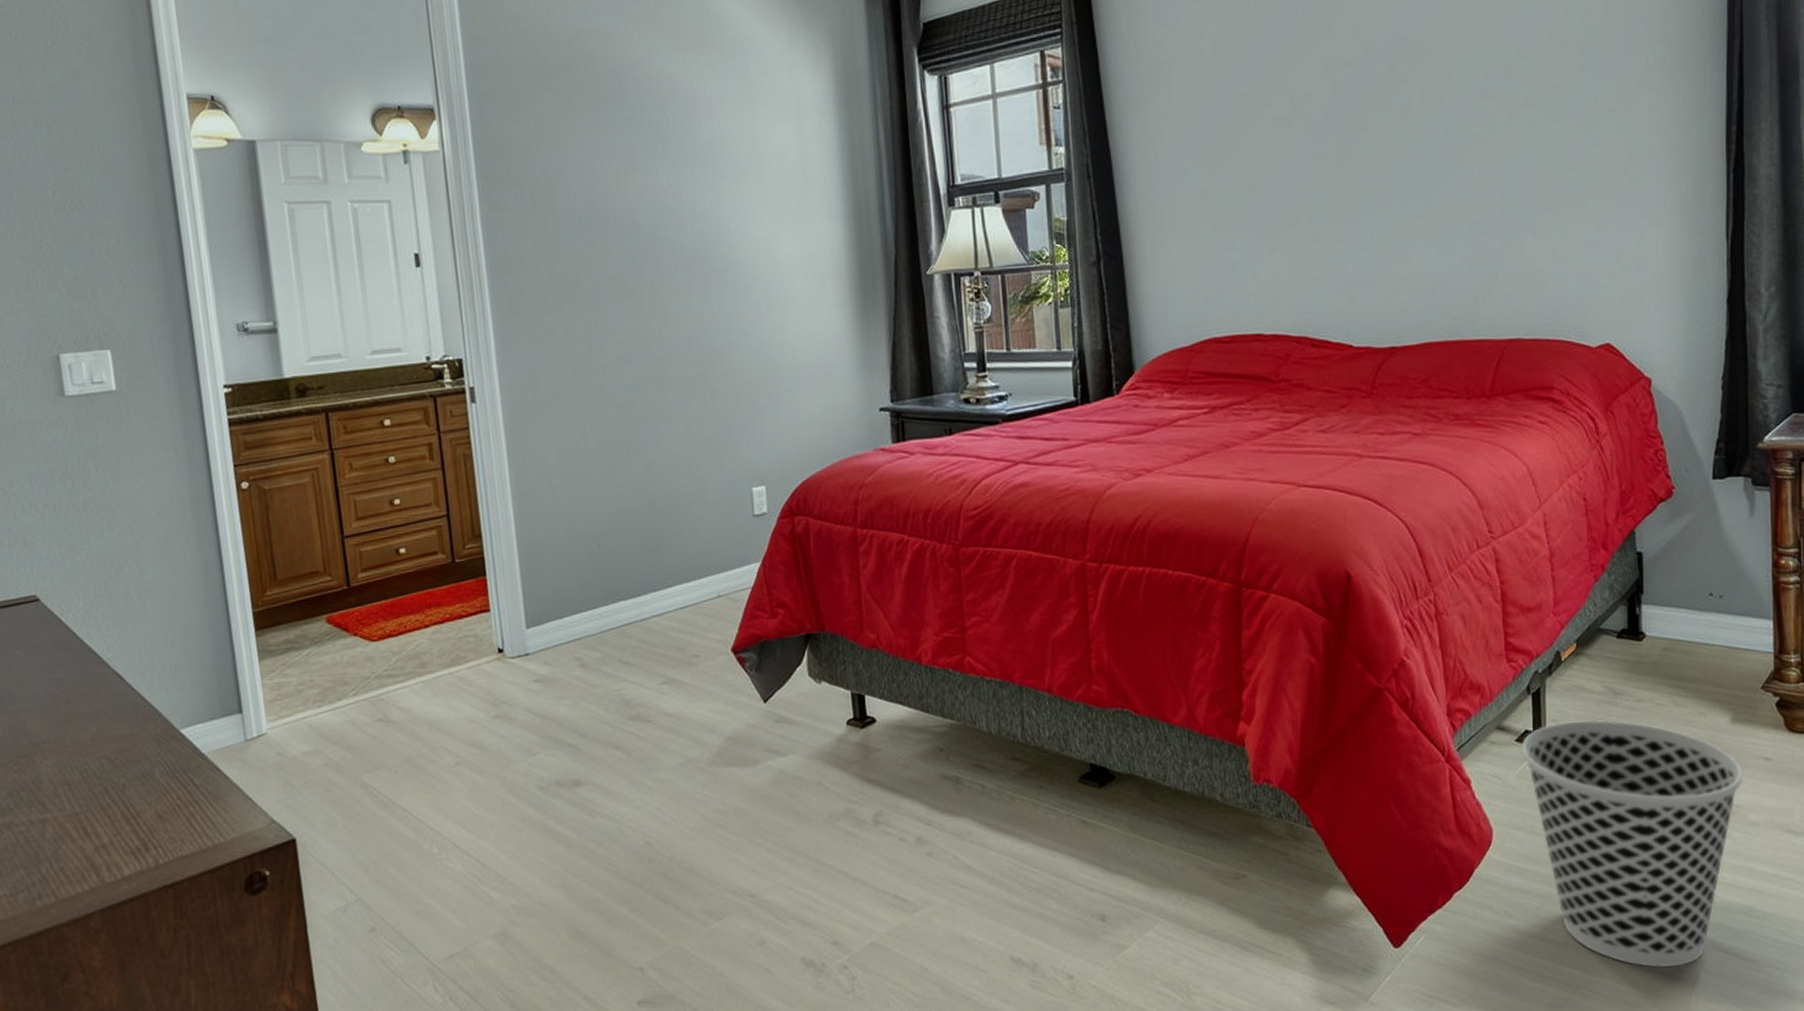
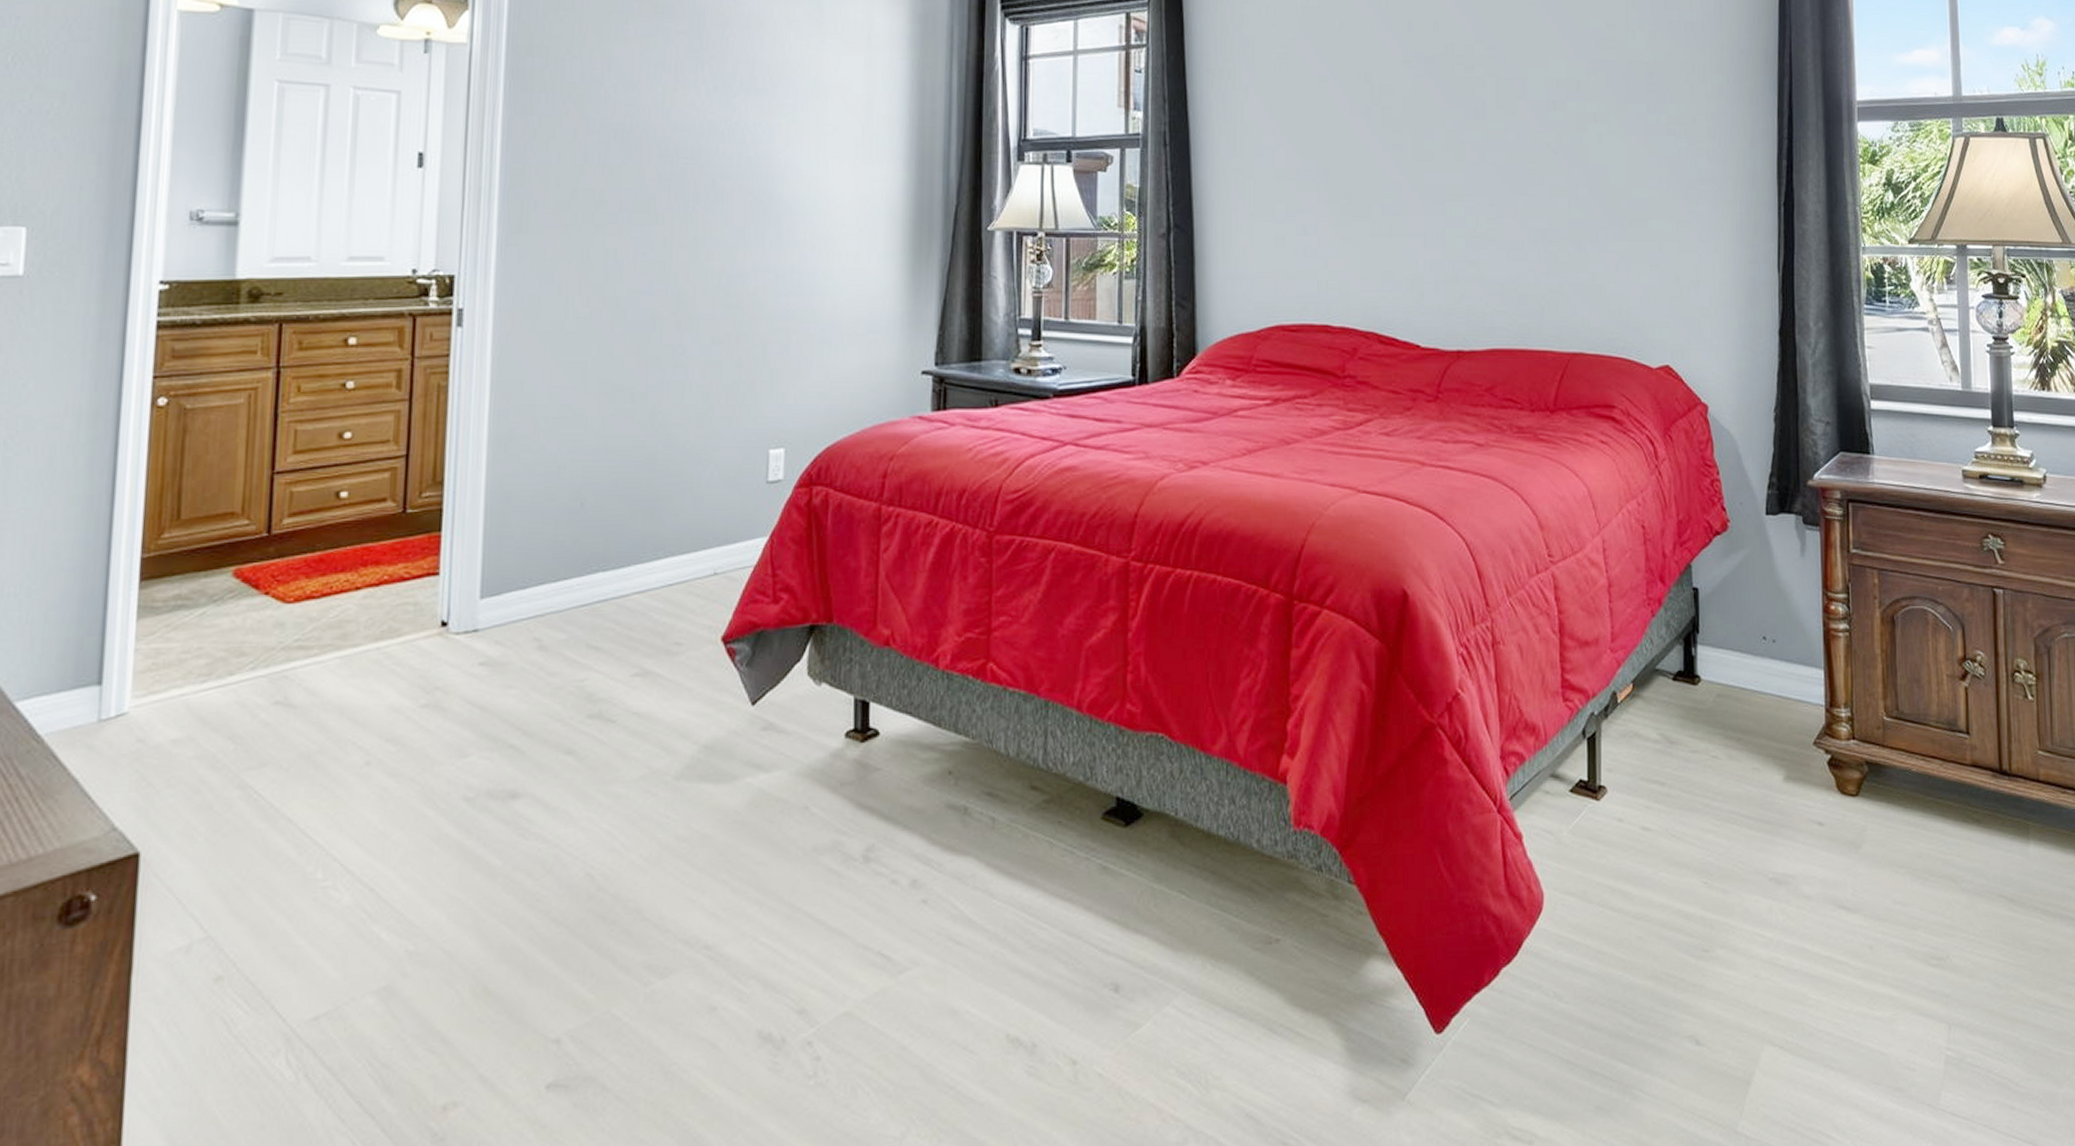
wastebasket: present [1521,719,1743,968] -> none [1576,771,1796,1064]

